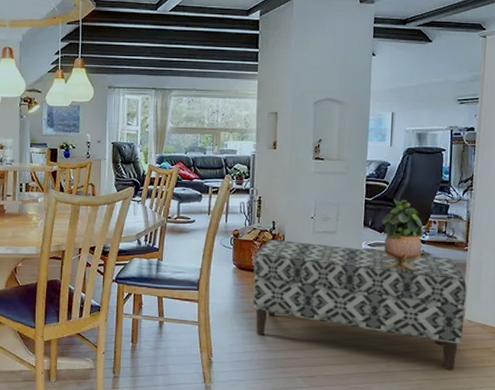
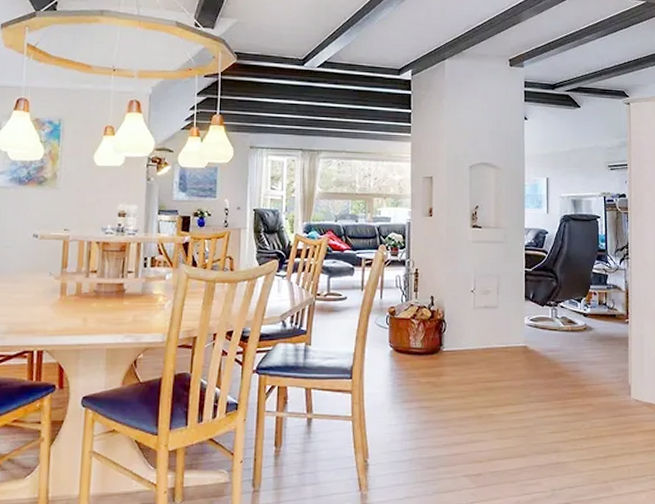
bench: present [252,239,467,371] -> none [411,316,632,458]
potted plant: present [381,199,423,272] -> none [542,269,585,349]

